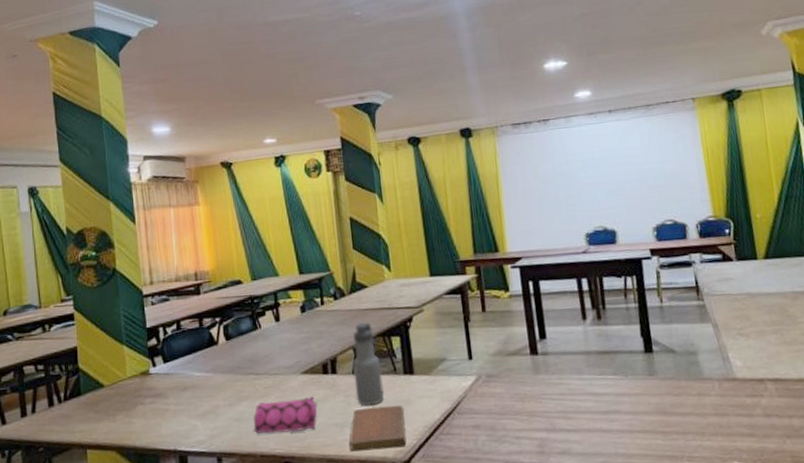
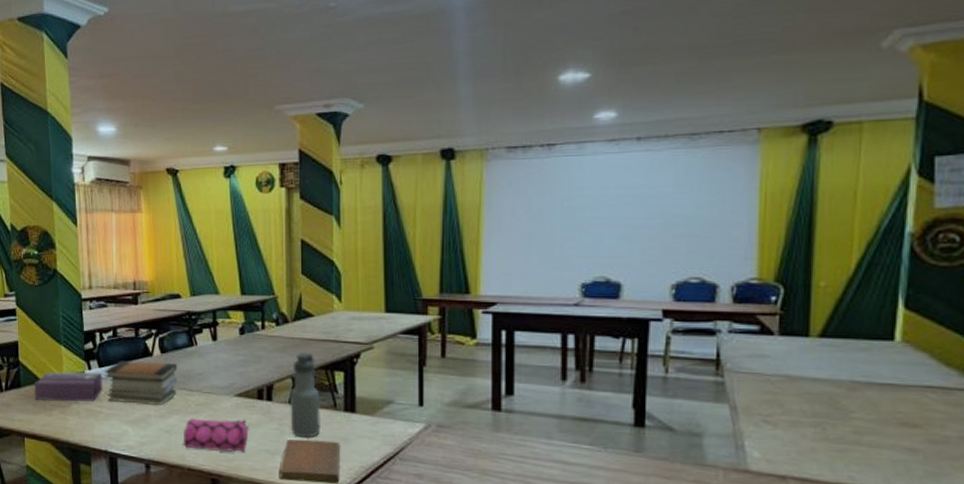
tissue box: none [95,368,170,407] -> present [34,372,104,402]
book stack: none [169,348,245,397] -> present [104,359,178,405]

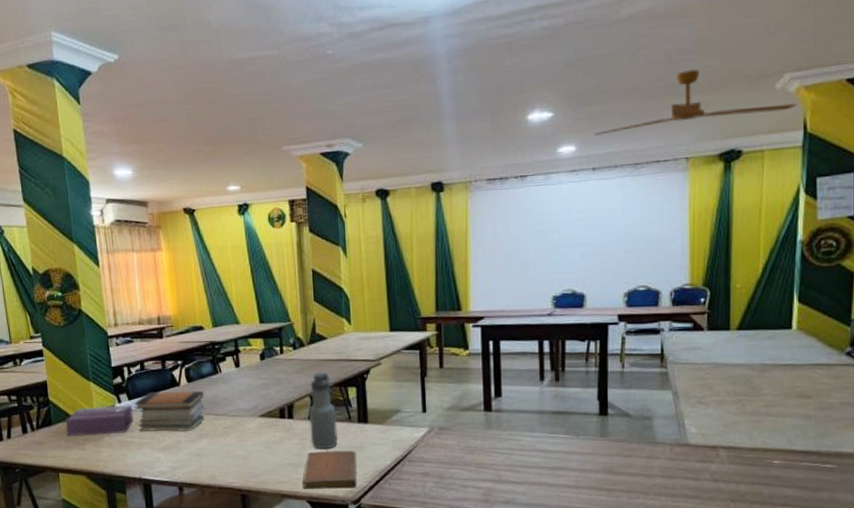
pencil case: present [183,418,249,452] -> none [213,437,274,469]
ceiling fan: none [641,24,911,100] -> present [594,69,798,136]

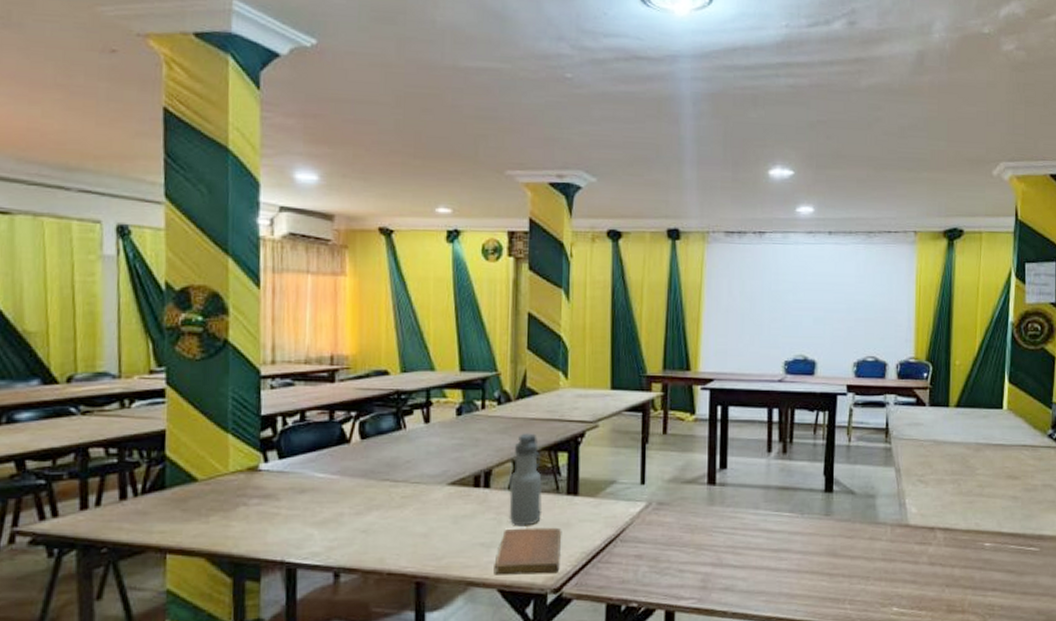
tissue box: present [65,405,135,437] -> none [185,465,284,506]
book stack: present [133,390,205,432] -> none [285,448,381,501]
ceiling fan: present [594,69,798,136] -> none [832,147,1011,200]

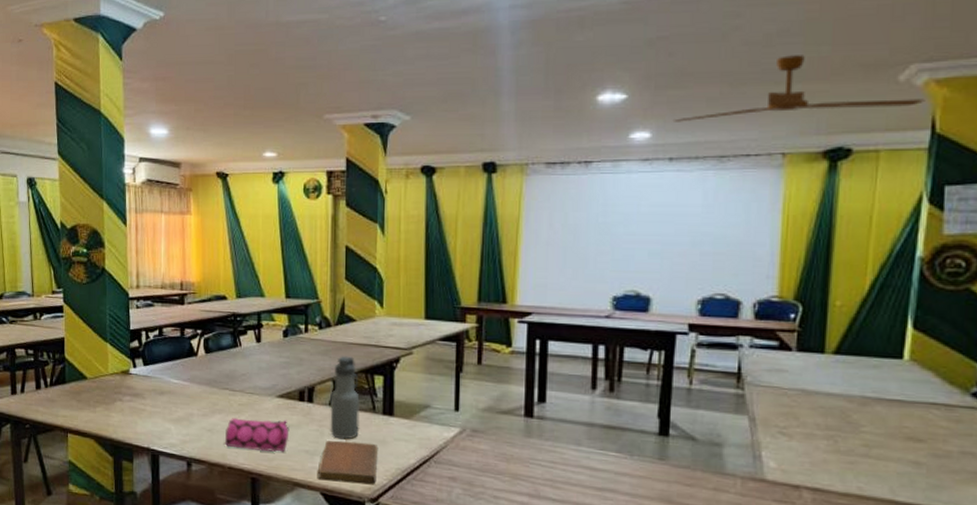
pencil case: none [382,510,463,549] -> present [224,418,290,452]
ceiling fan: none [832,147,1011,200] -> present [674,55,925,122]

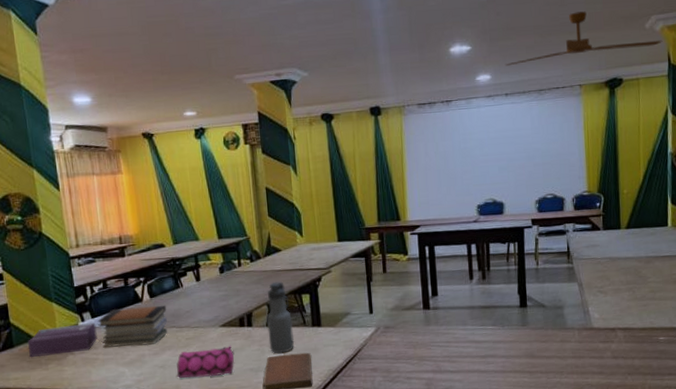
tissue box: none [79,369,148,399] -> present [27,322,98,357]
book stack: none [148,358,222,405] -> present [97,305,168,348]

